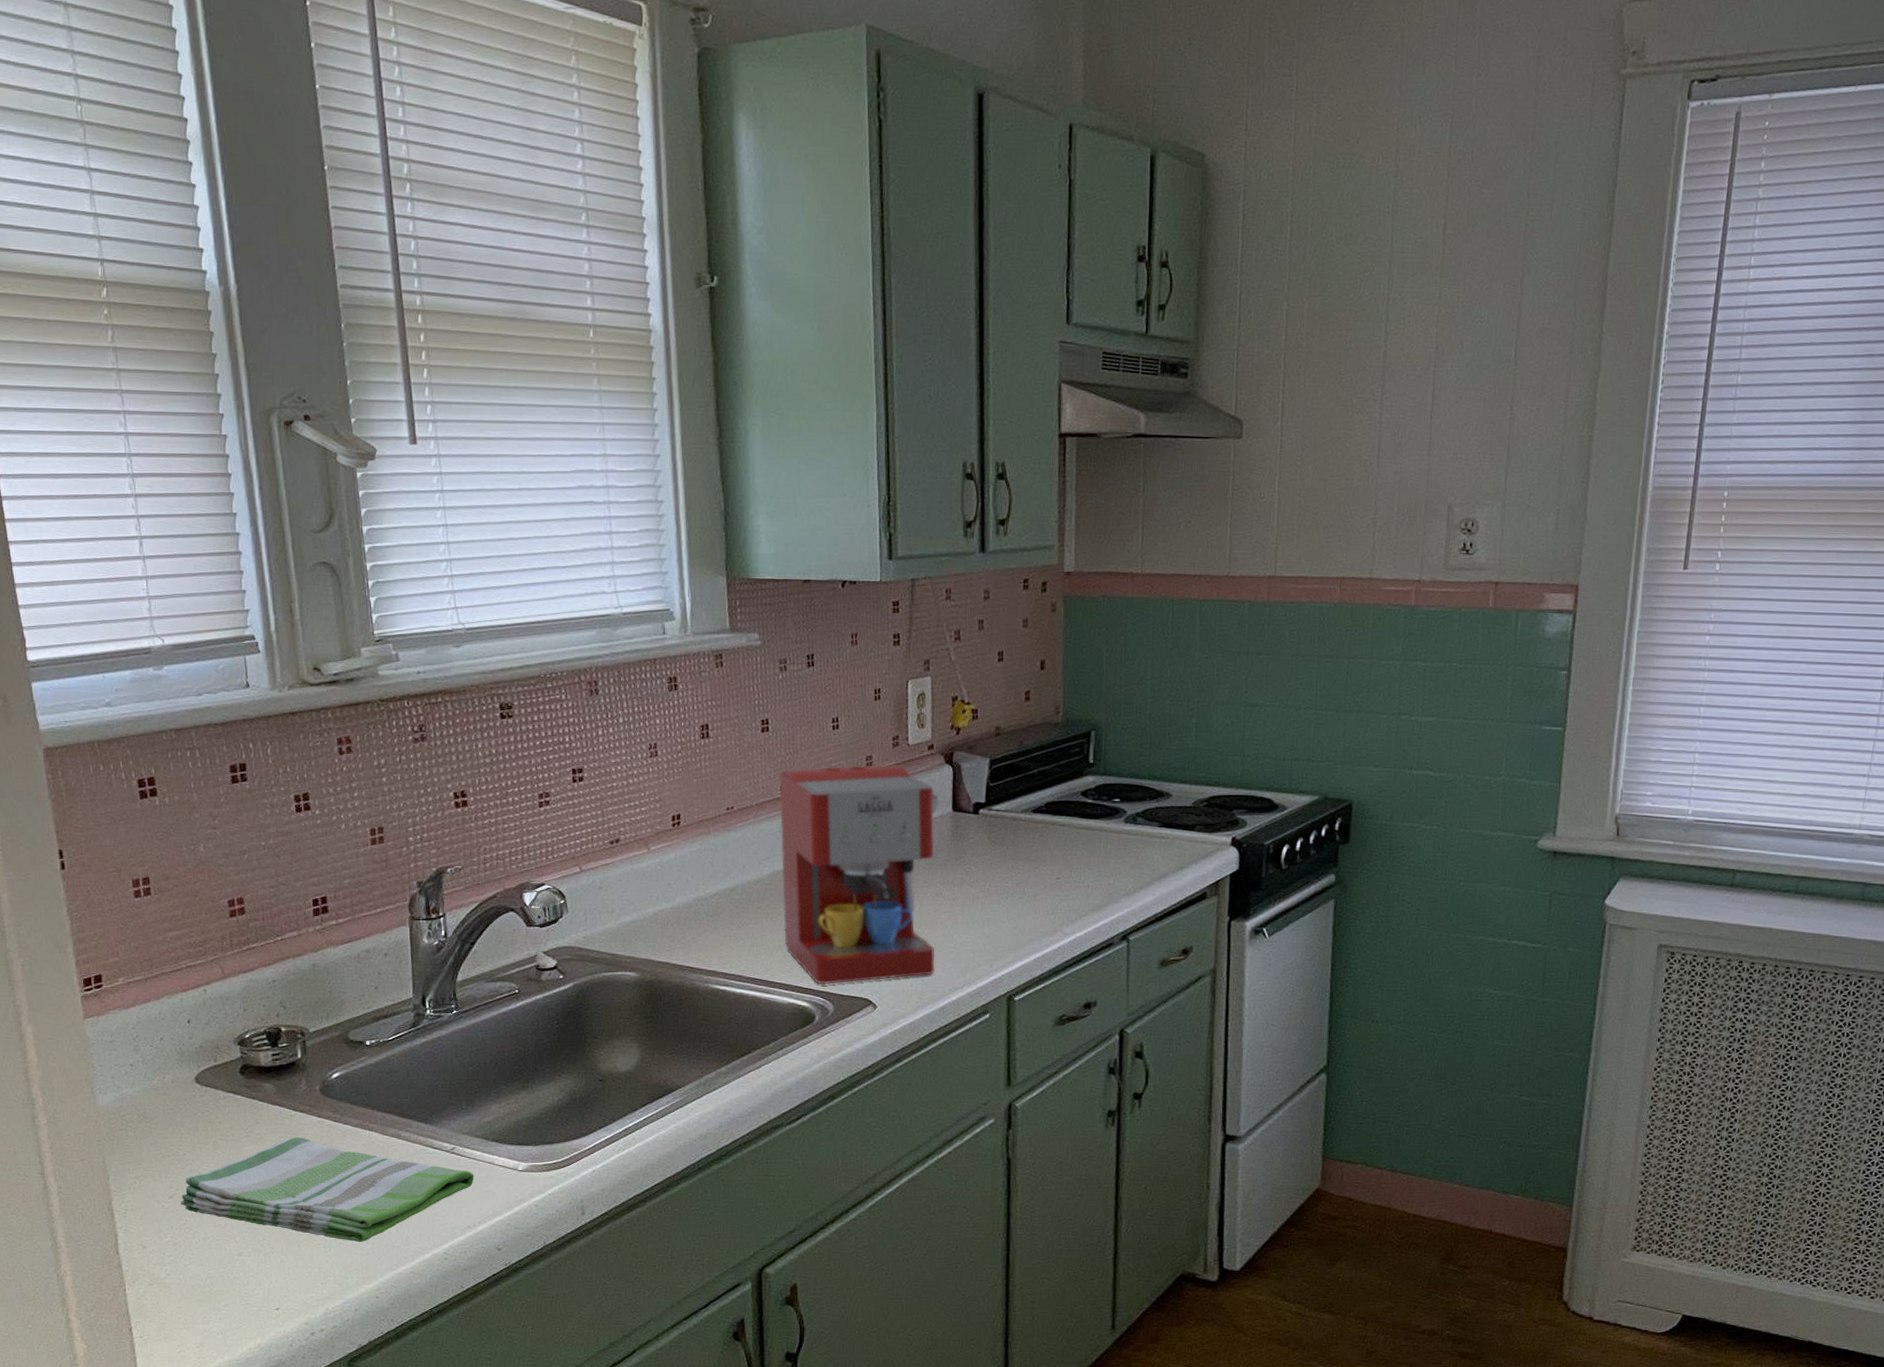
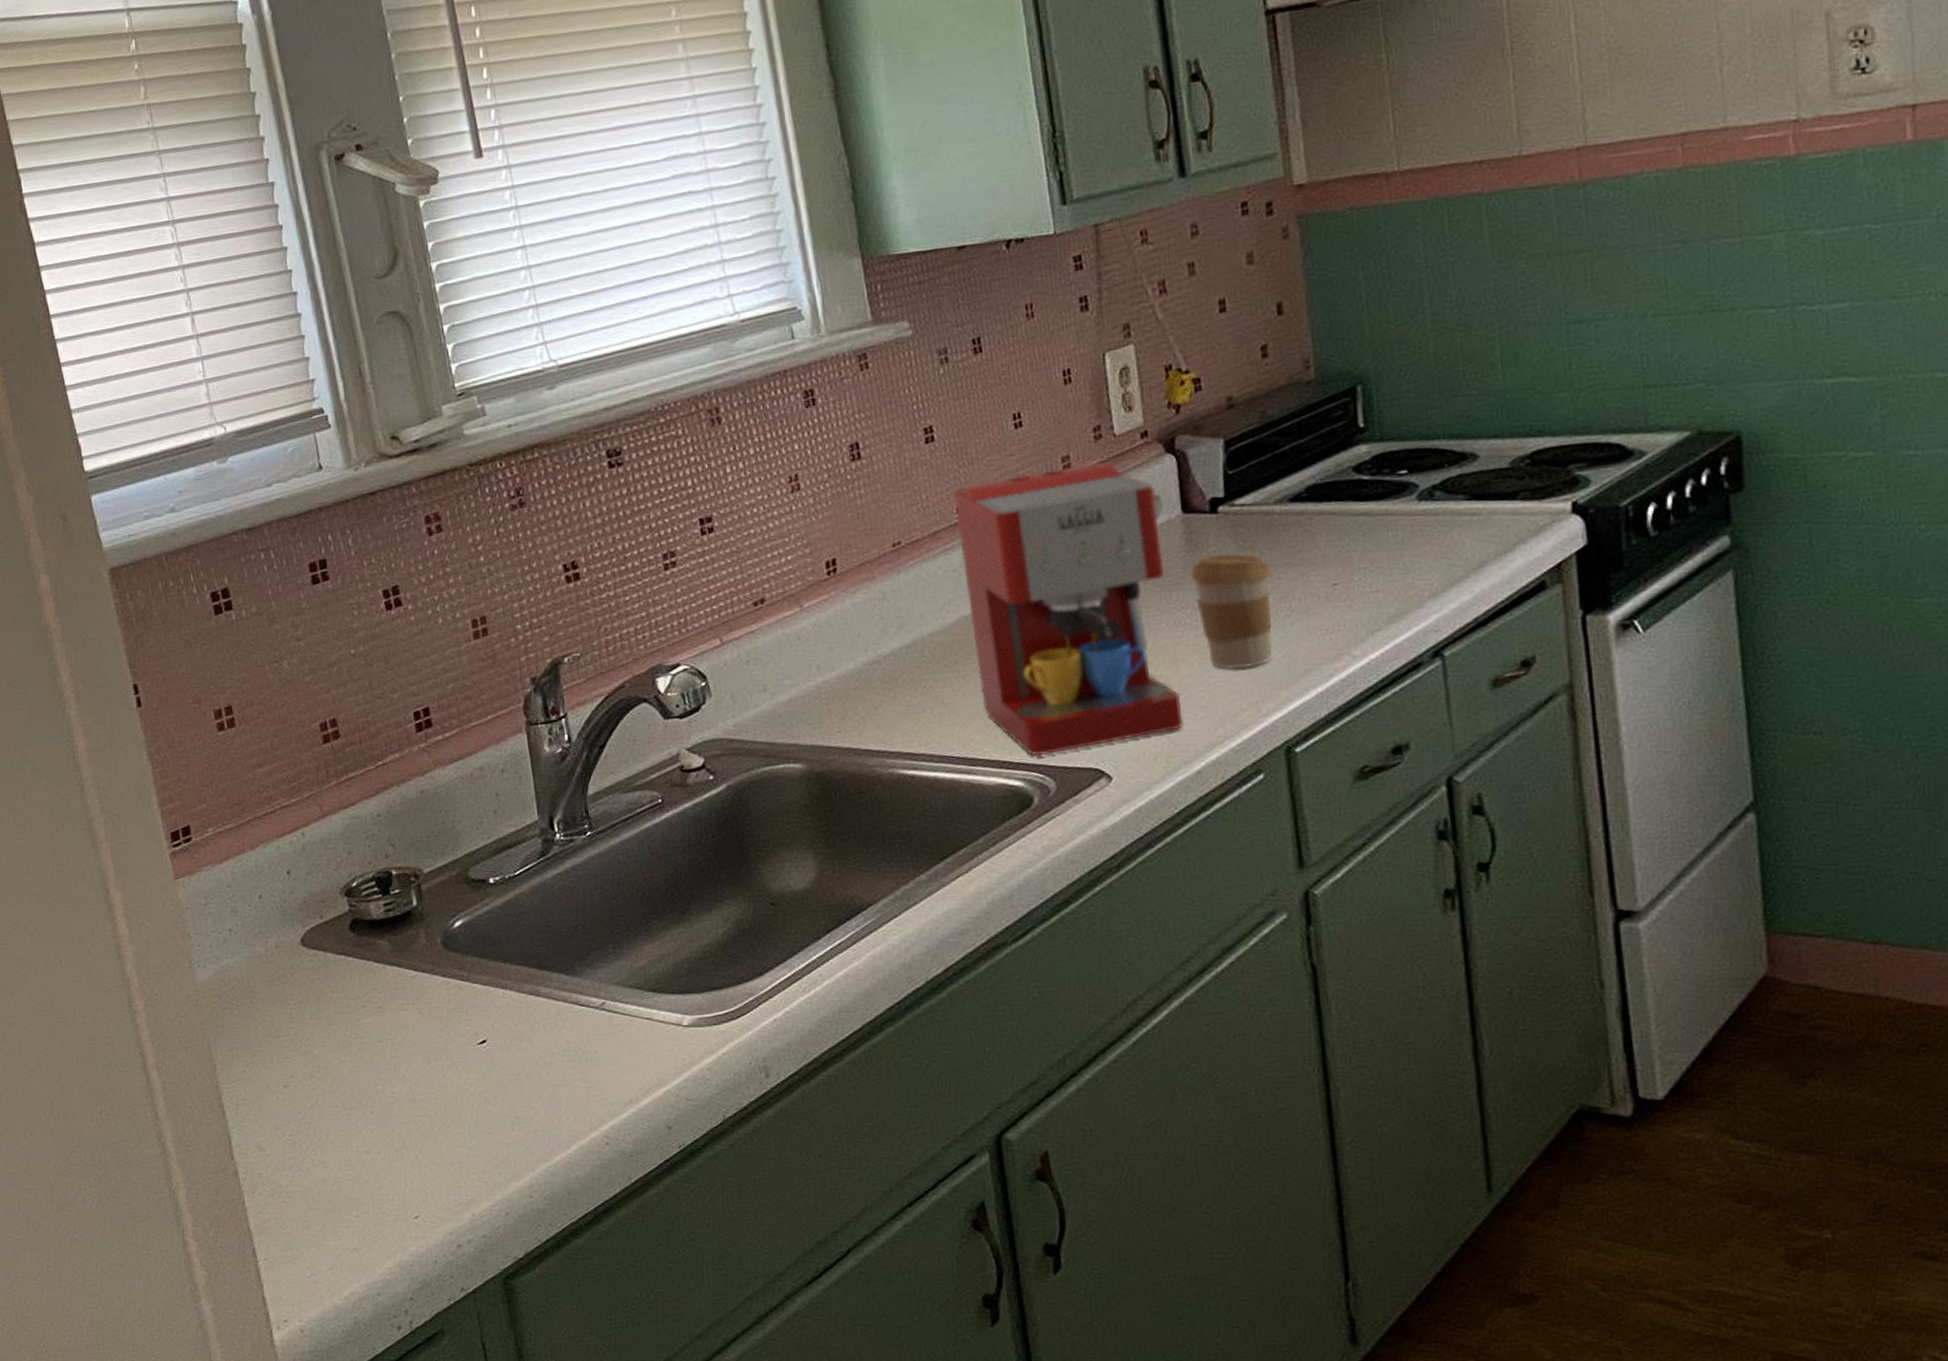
dish towel: present [180,1137,474,1243] -> none [296,1003,632,1129]
coffee cup: none [953,845,1013,934] -> present [1191,553,1273,669]

